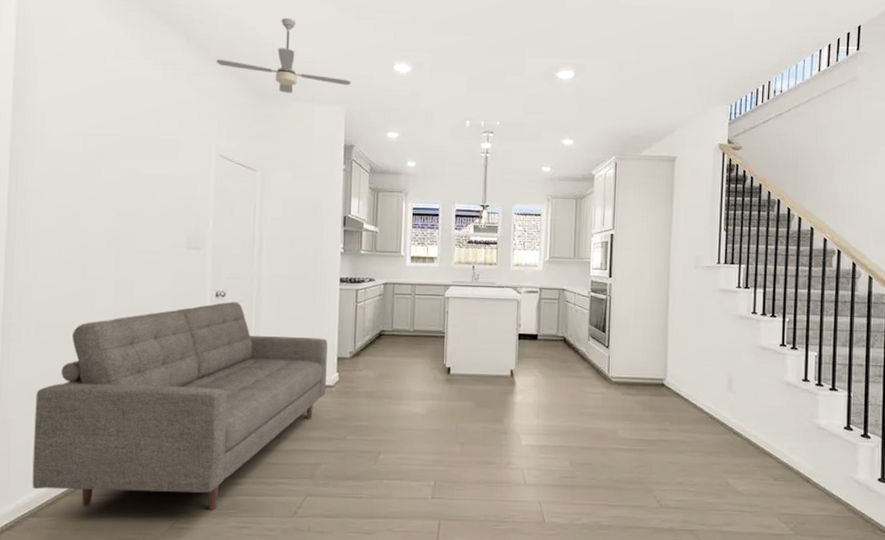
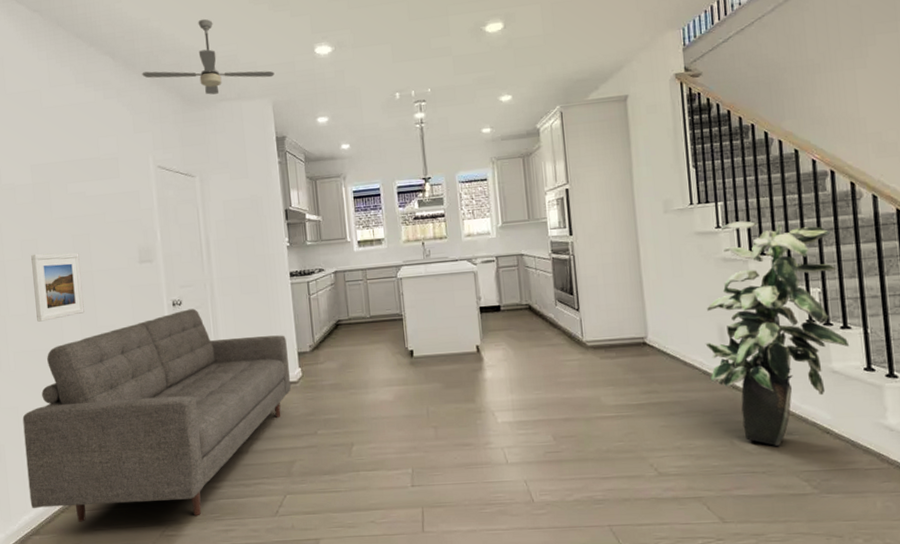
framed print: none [67,225,123,296] -> present [31,252,85,322]
indoor plant: none [715,284,835,490] -> present [705,221,850,447]

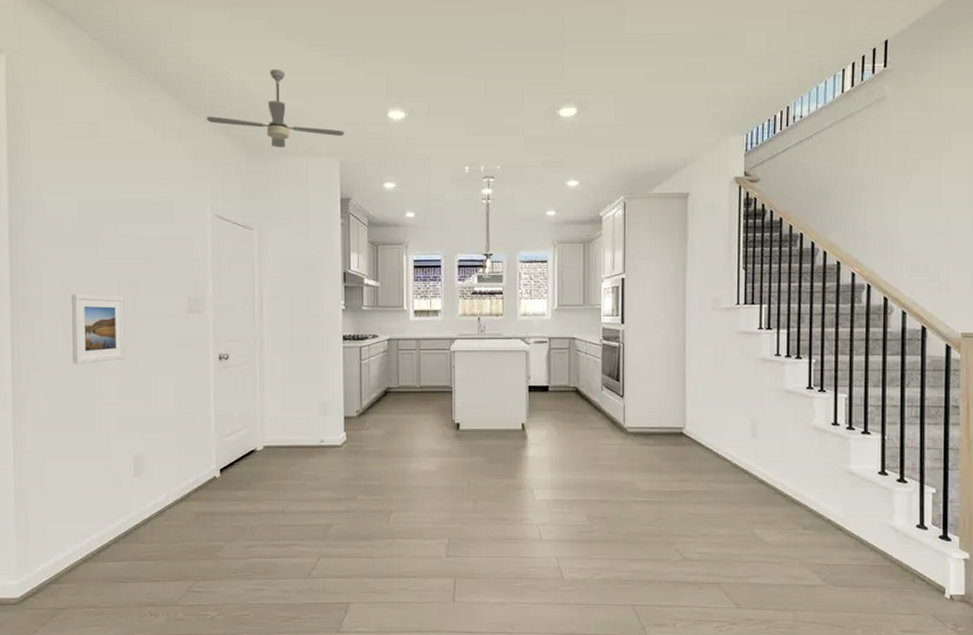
sofa: present [22,308,291,522] -> none [49,364,334,574]
indoor plant: present [705,221,850,447] -> none [738,324,868,540]

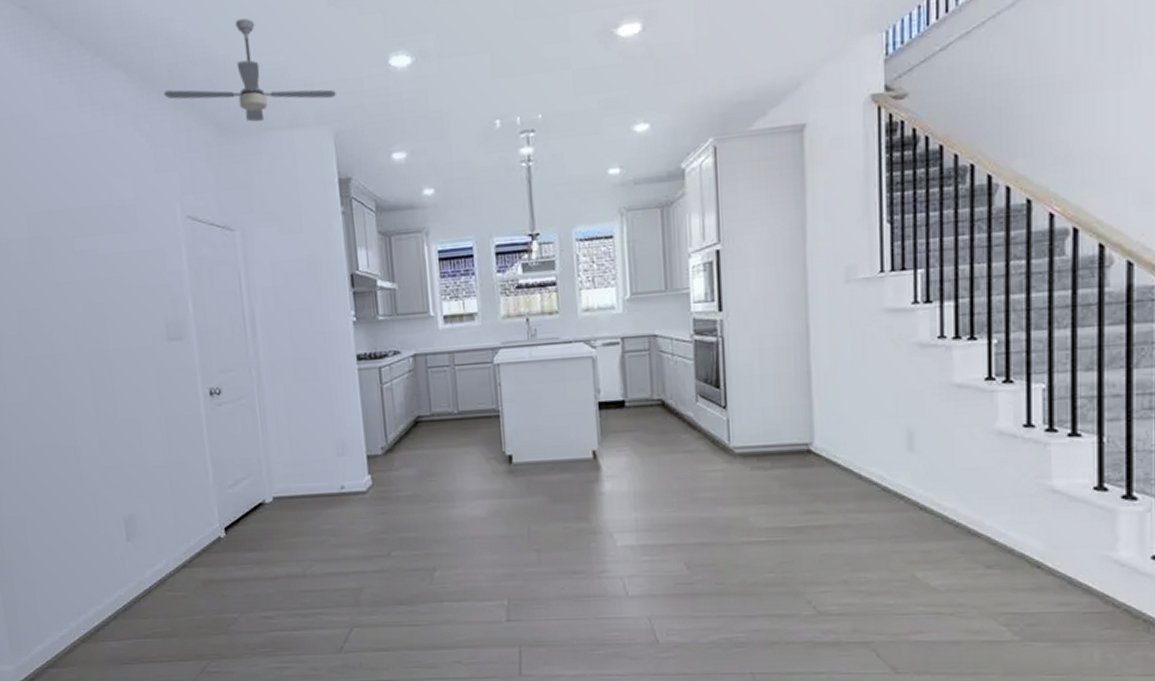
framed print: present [72,293,125,364] -> none [32,327,101,413]

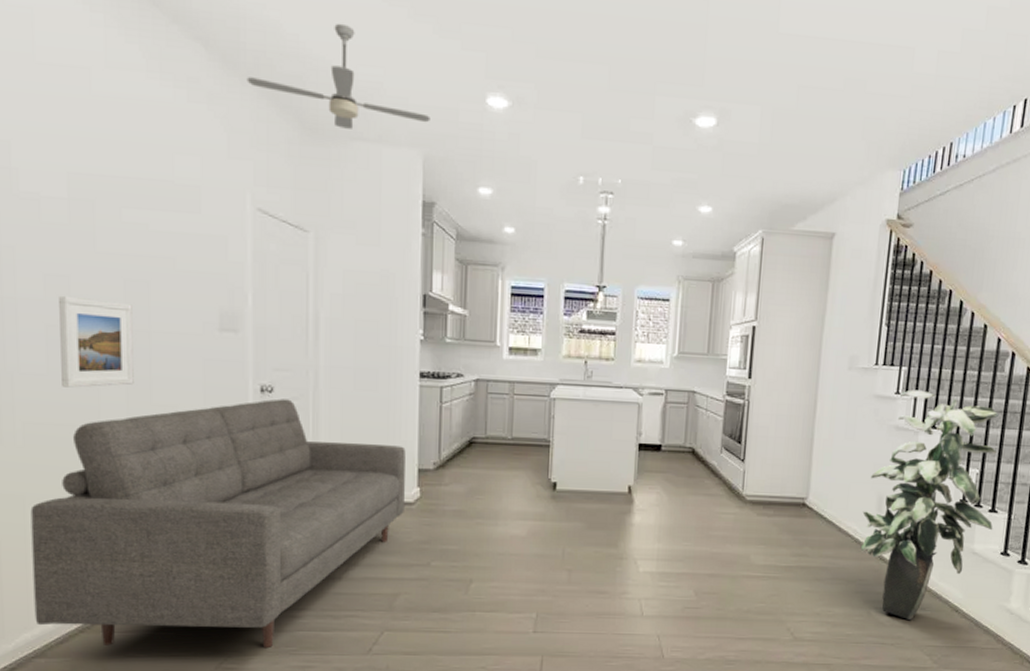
sofa: none [30,399,358,654] -> present [30,399,406,649]
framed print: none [32,327,101,413] -> present [59,295,134,388]
indoor plant: none [888,294,1078,583] -> present [861,390,999,621]

